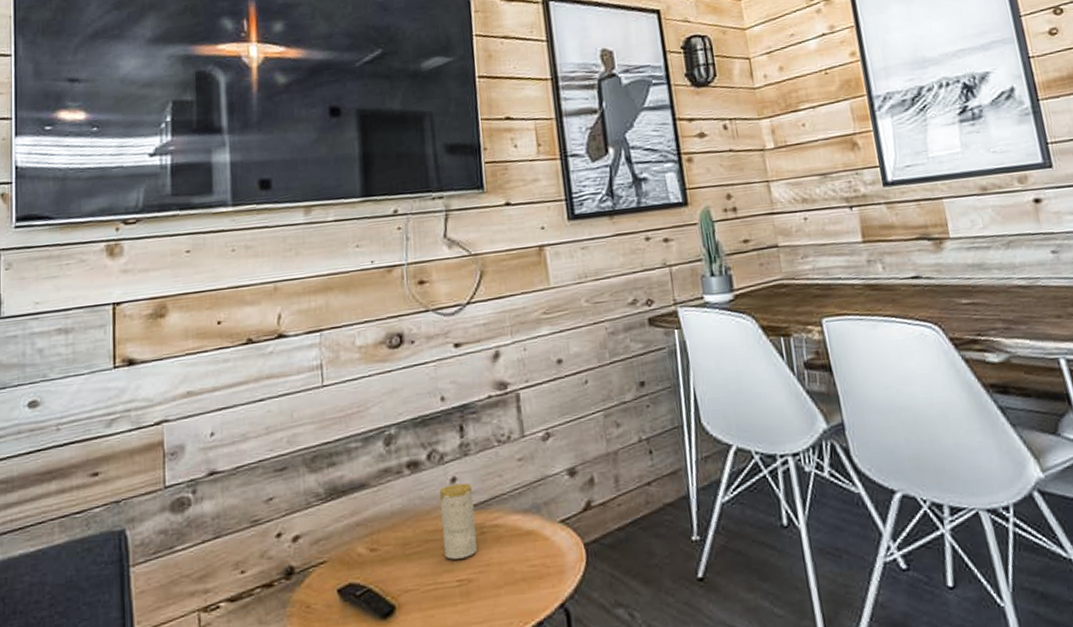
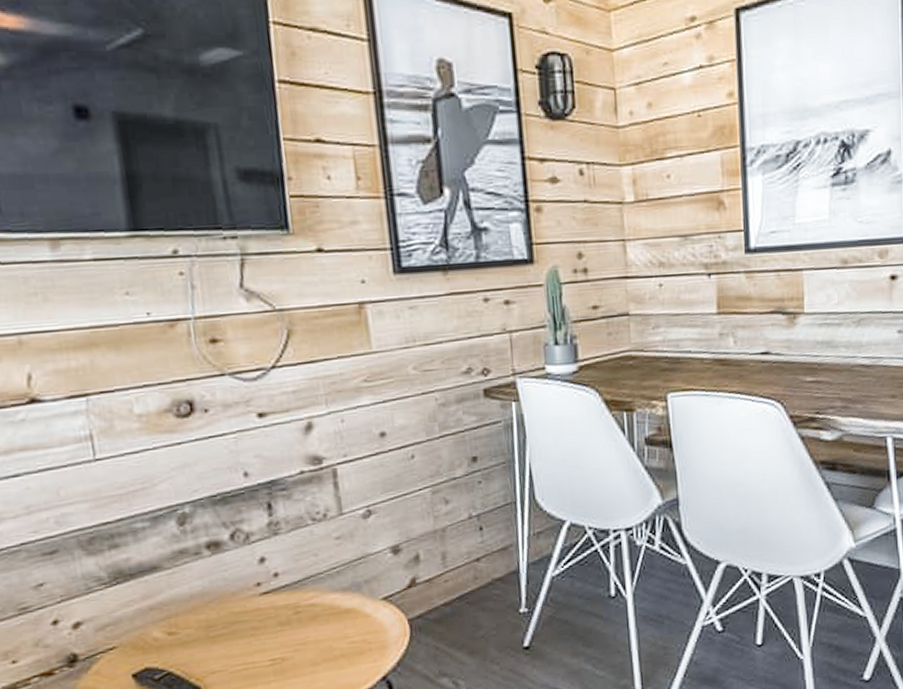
candle: present [439,483,478,560] -> none [245,563,292,640]

